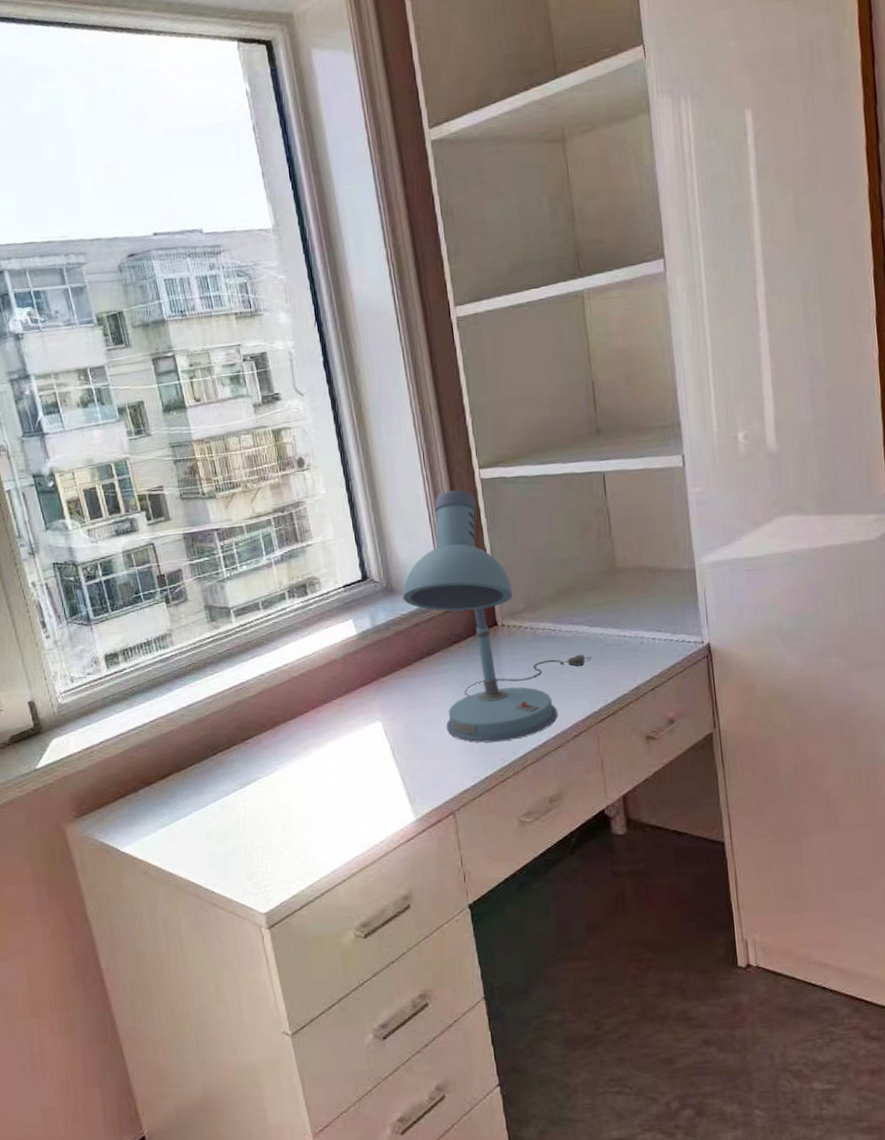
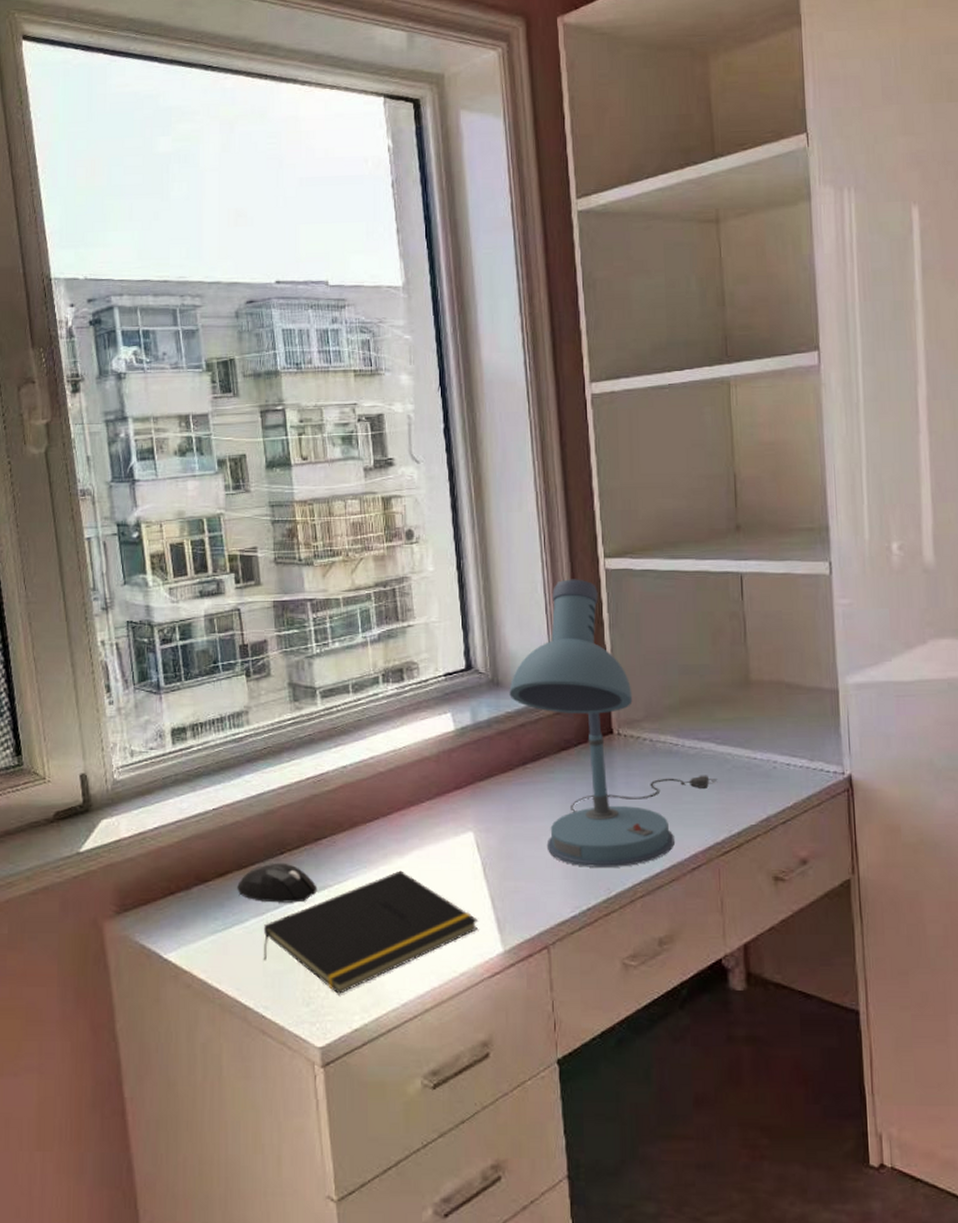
mouse: none [177,762,249,797] -> present [236,863,317,903]
notepad: none [206,759,392,868] -> present [263,870,479,994]

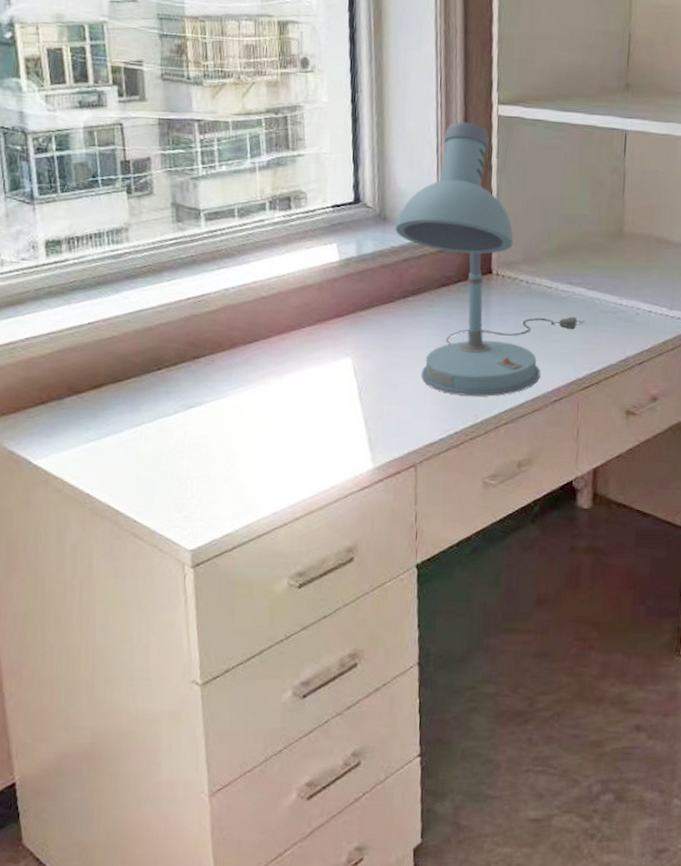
mouse: present [236,863,317,903] -> none [111,378,194,417]
notepad: present [263,870,479,994] -> none [136,390,351,502]

